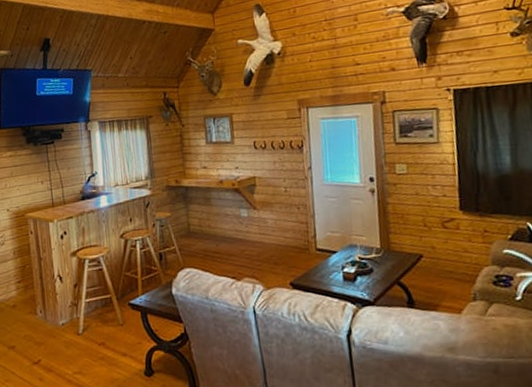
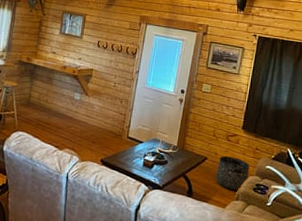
basket: none [438,247,484,290] -> present [216,156,250,191]

